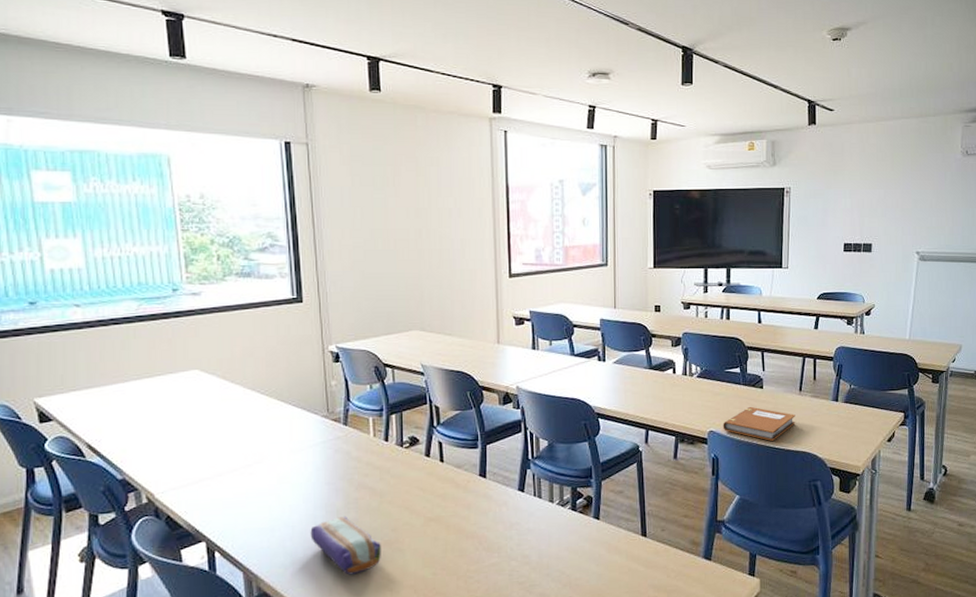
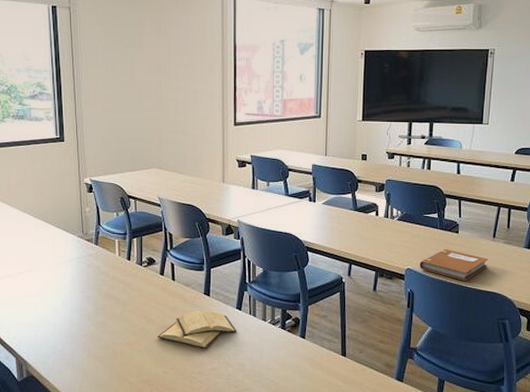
pencil case: present [310,515,381,575] -> none [67,319,123,367]
diary: none [424,495,520,541] -> present [157,310,237,348]

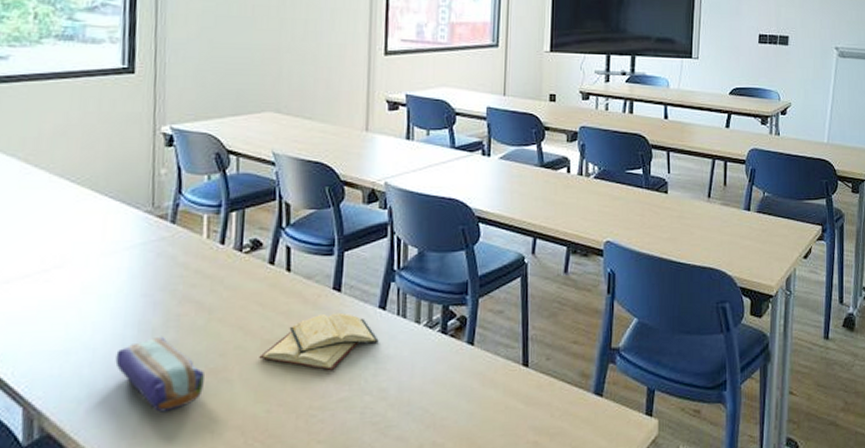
pencil case: none [67,319,123,367] -> present [115,336,204,412]
notebook: present [419,248,488,281] -> none [621,213,703,255]

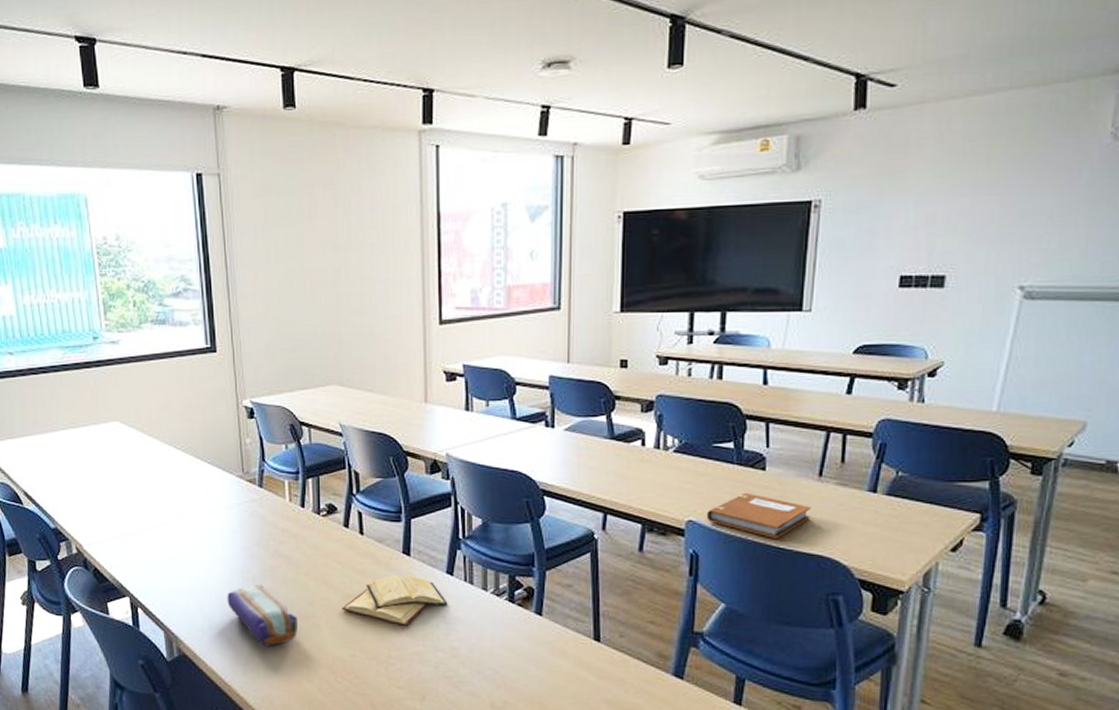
notebook: none [621,213,703,255] -> present [706,492,811,538]

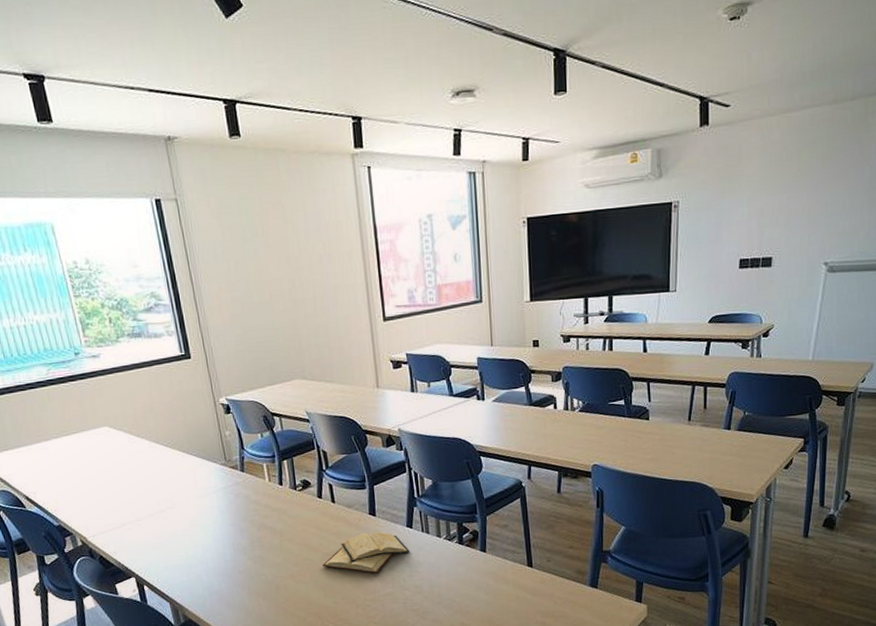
pencil case: present [227,583,298,647] -> none [222,553,287,605]
notebook: present [706,492,811,538] -> none [607,438,684,472]

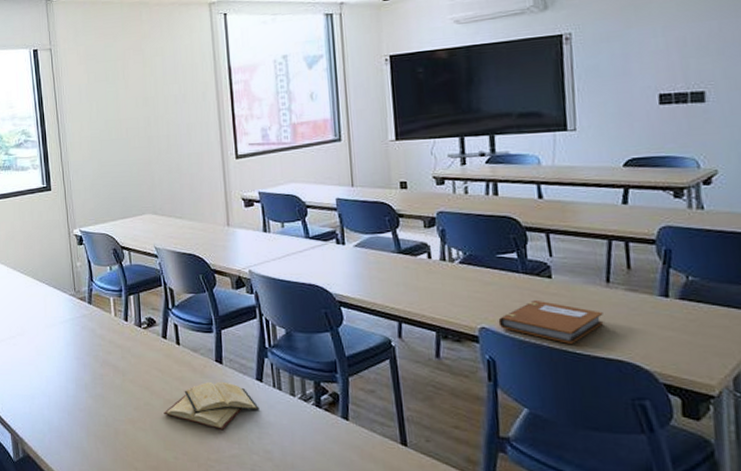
notebook: none [607,438,684,472] -> present [498,299,604,344]

